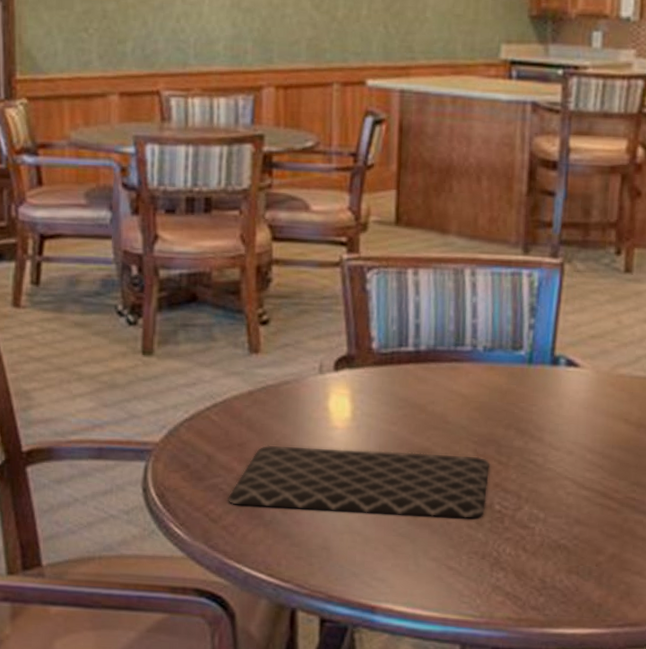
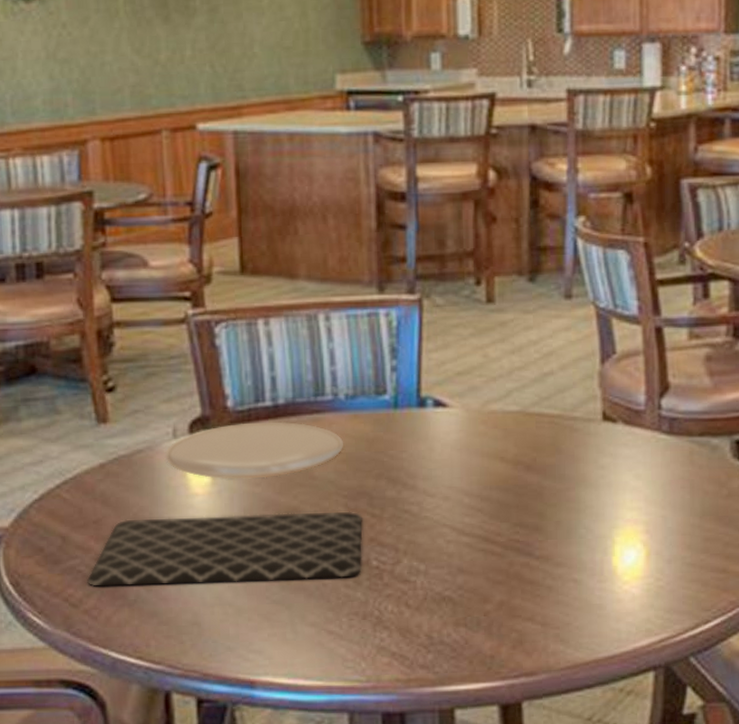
plate: none [309,365,478,419] -> present [164,421,343,480]

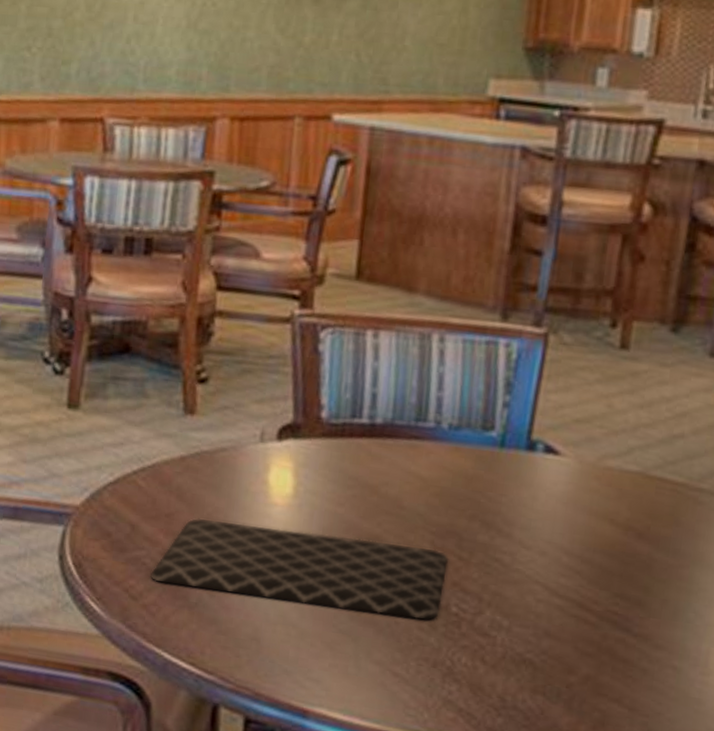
plate: present [164,421,343,480] -> none [248,437,439,500]

